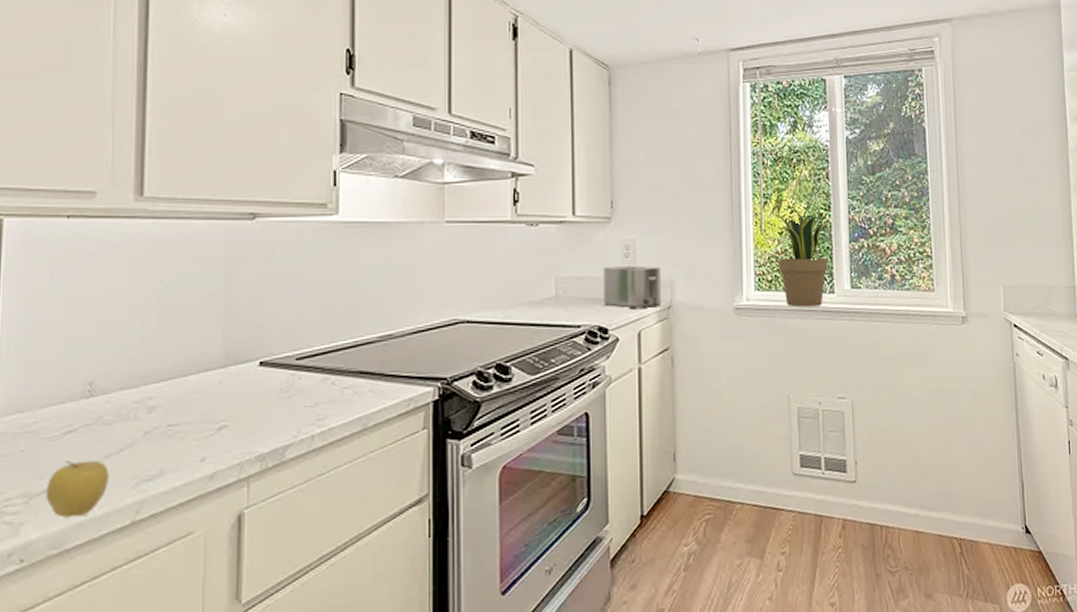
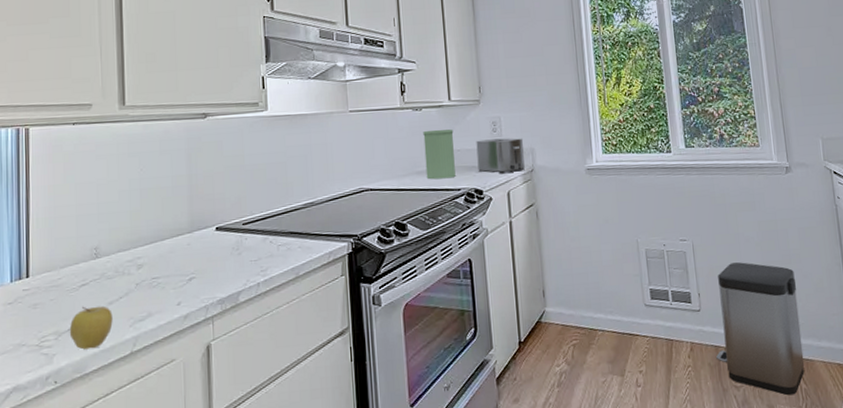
canister: none [538,252,576,313] -> present [423,129,456,180]
potted plant: present [774,210,828,307] -> none [615,84,665,166]
pedal bin: none [871,426,969,582] -> present [716,262,805,395]

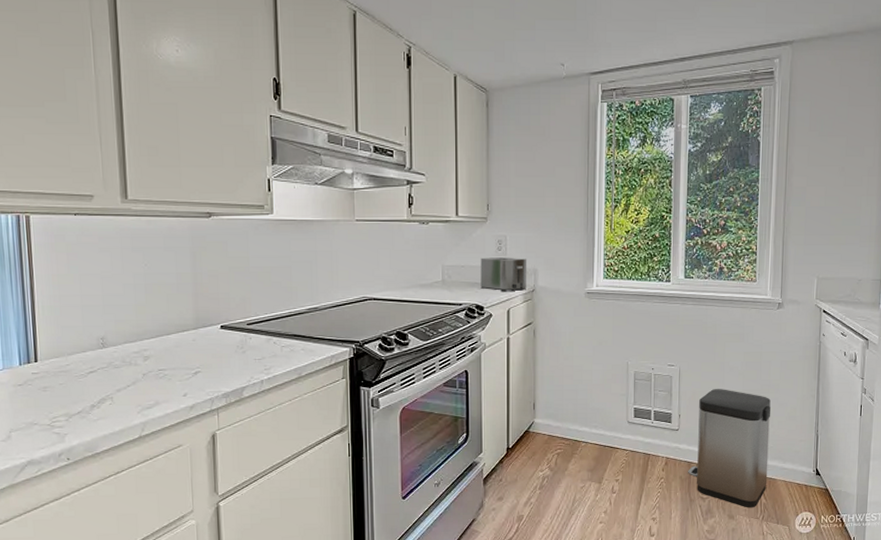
apple: present [69,305,113,350] -> none [79,391,121,432]
canister: present [423,129,456,180] -> none [428,245,459,293]

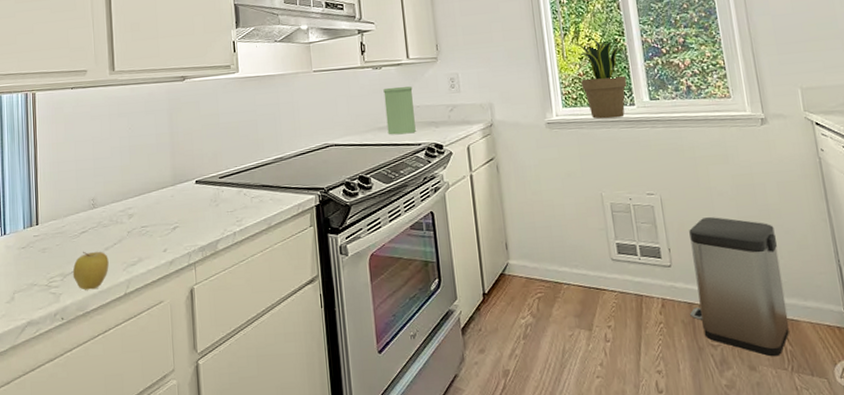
apple: none [79,391,121,432] -> present [72,251,109,290]
canister: none [428,245,459,293] -> present [383,86,416,135]
toaster: present [480,257,528,292] -> none [434,93,484,129]
potted plant: none [622,212,666,293] -> present [573,38,627,120]

